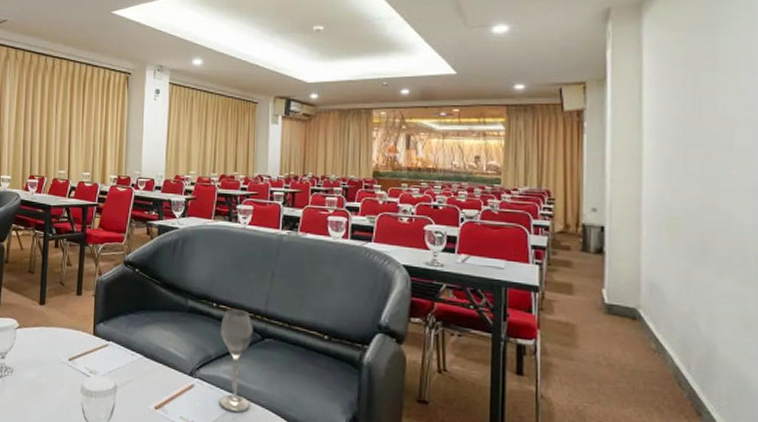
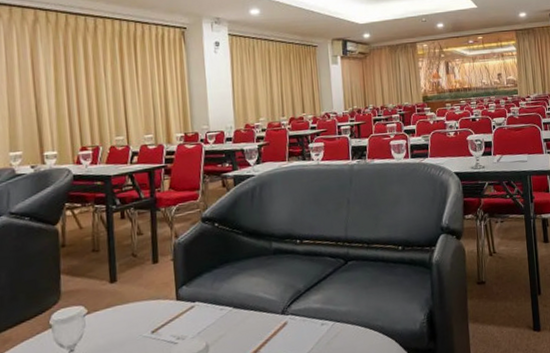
wineglass: present [219,308,254,412] -> none [305,240,342,337]

